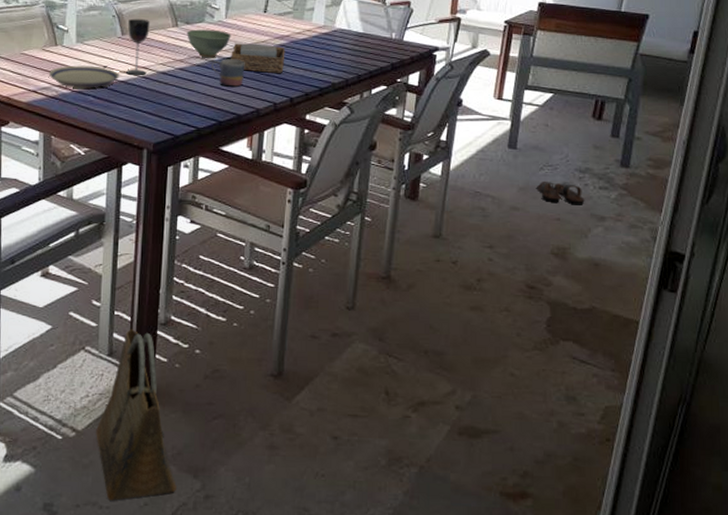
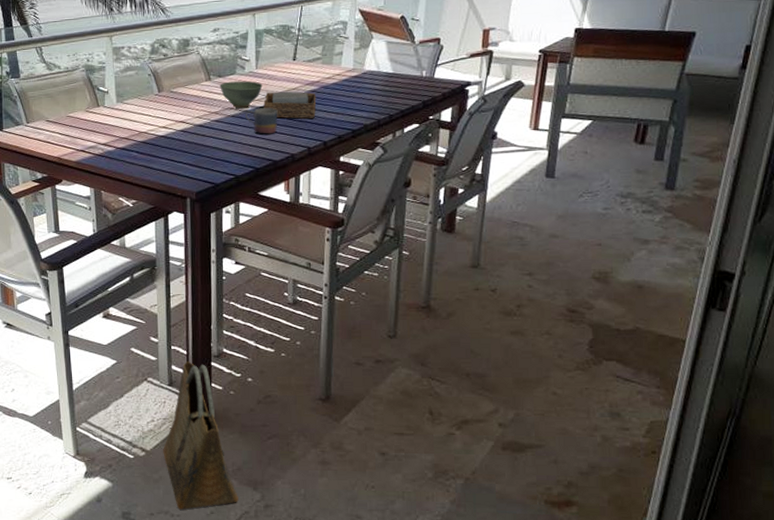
plate: present [48,65,120,88] -> none [93,123,160,145]
wineglass: present [126,18,150,75] -> none [163,75,185,129]
flip-flop: present [537,182,585,205] -> none [577,208,627,230]

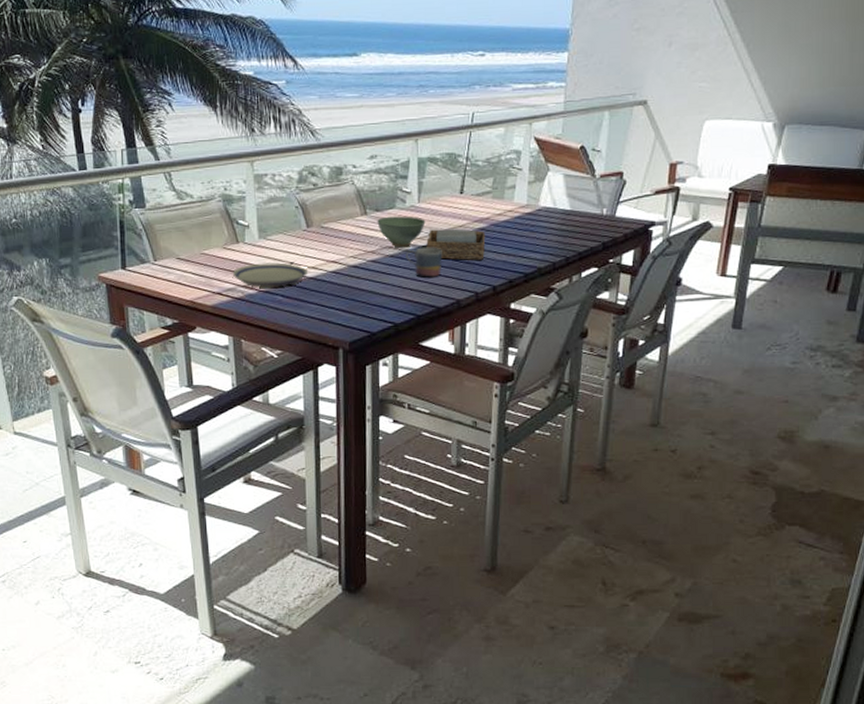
plate: none [93,123,160,145] -> present [232,262,309,288]
grocery bag: present [163,361,239,510] -> none [311,531,395,692]

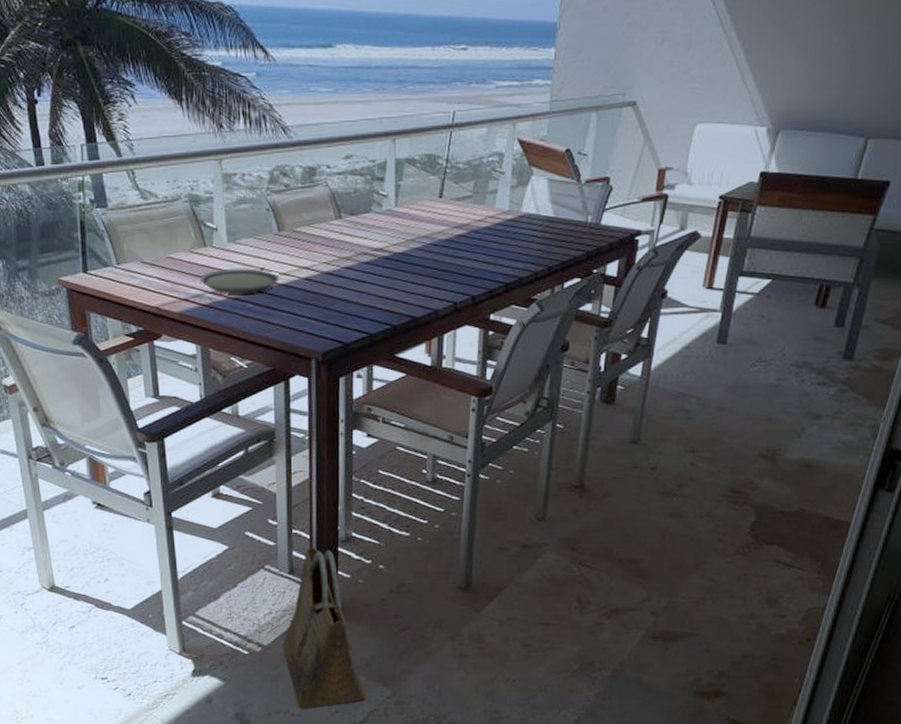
grocery bag: none [311,531,395,692] -> present [282,547,367,709]
bowl: present [377,216,426,248] -> none [352,220,403,254]
mug: present [405,247,442,277] -> none [381,254,420,286]
napkin holder: present [426,228,486,261] -> none [403,235,465,270]

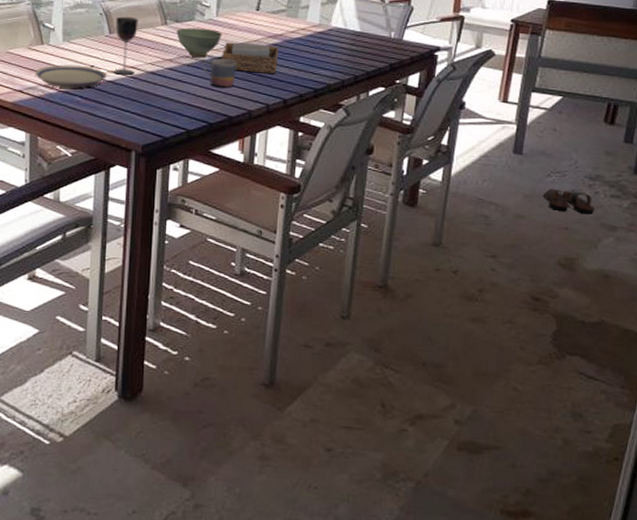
grocery bag: present [282,547,367,709] -> none [83,335,165,507]
wineglass: none [285,211,310,277] -> present [114,16,138,75]
bowl: none [352,220,403,254] -> present [176,27,222,58]
mug: none [381,254,420,286] -> present [201,58,237,88]
napkin holder: none [403,235,465,270] -> present [222,42,279,75]
flip-flop: none [747,379,800,403] -> present [544,189,595,214]

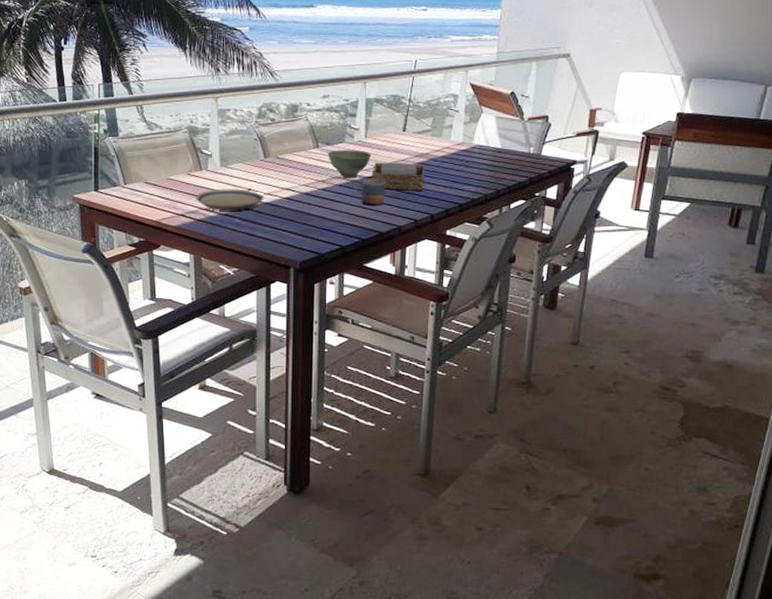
wineglass: present [114,16,138,75] -> none [270,141,291,196]
flip-flop: present [544,189,595,214] -> none [673,289,720,311]

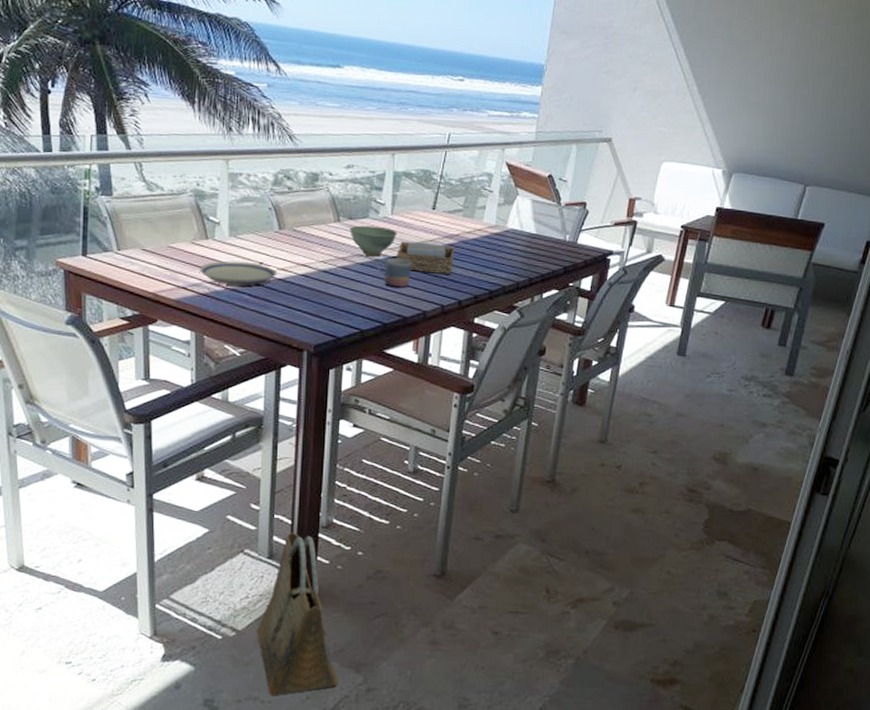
grocery bag: none [257,435,334,587] -> present [256,532,339,695]

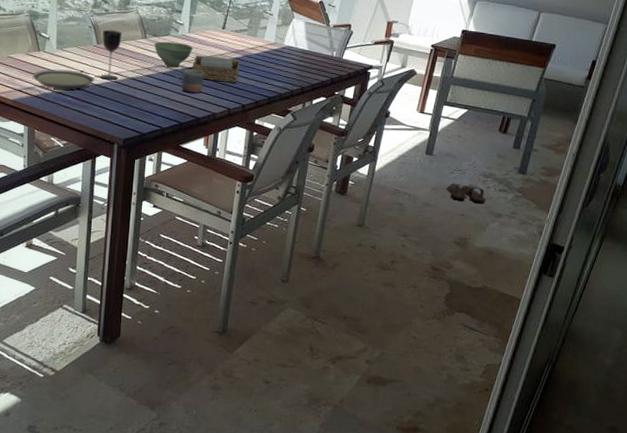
grocery bag: present [256,532,339,695] -> none [71,292,137,425]
wineglass: none [284,212,310,273] -> present [100,29,122,80]
flip-flop: none [703,389,749,412] -> present [447,183,486,204]

